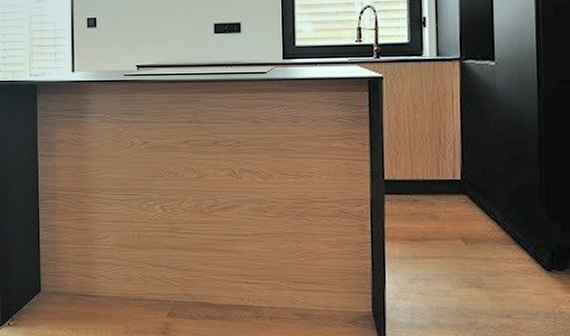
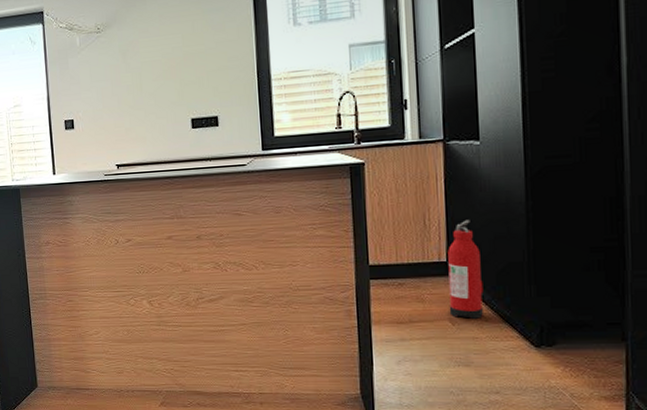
fire extinguisher: none [462,138,496,239] -> present [447,219,484,319]

